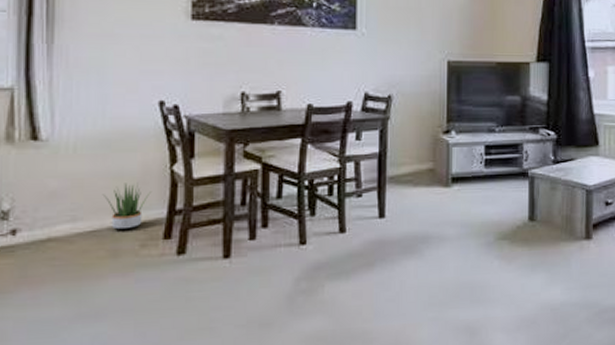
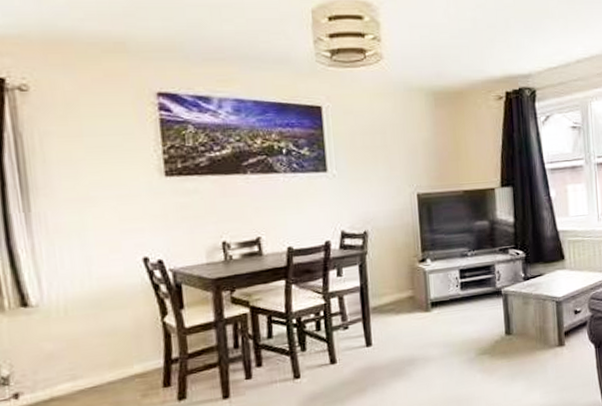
potted plant: present [102,182,151,231] -> none [98,337,146,384]

